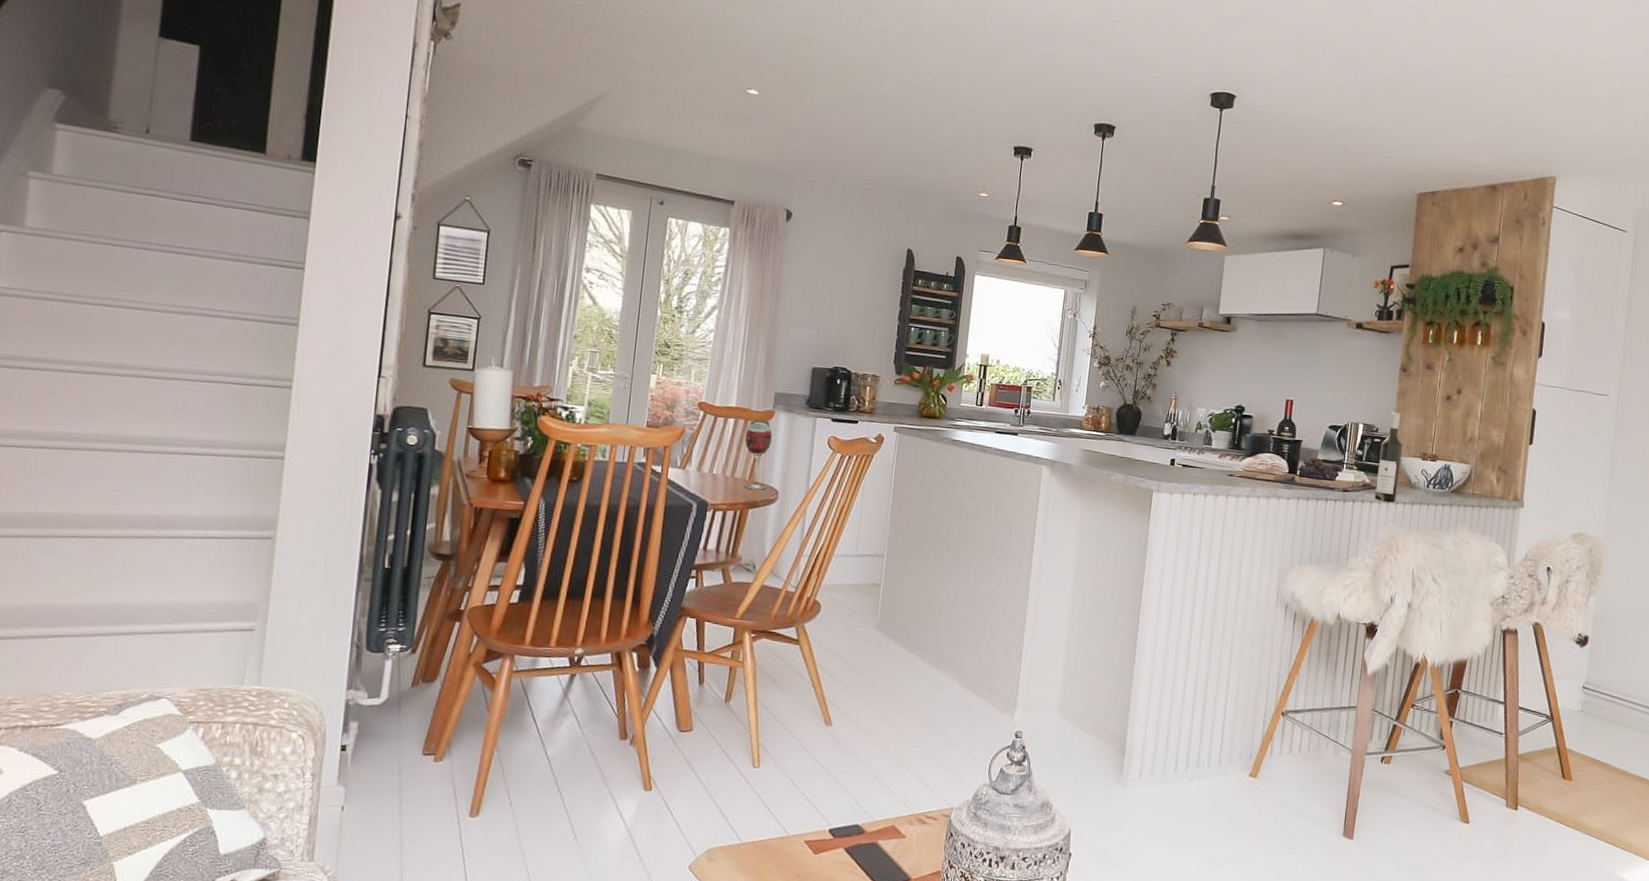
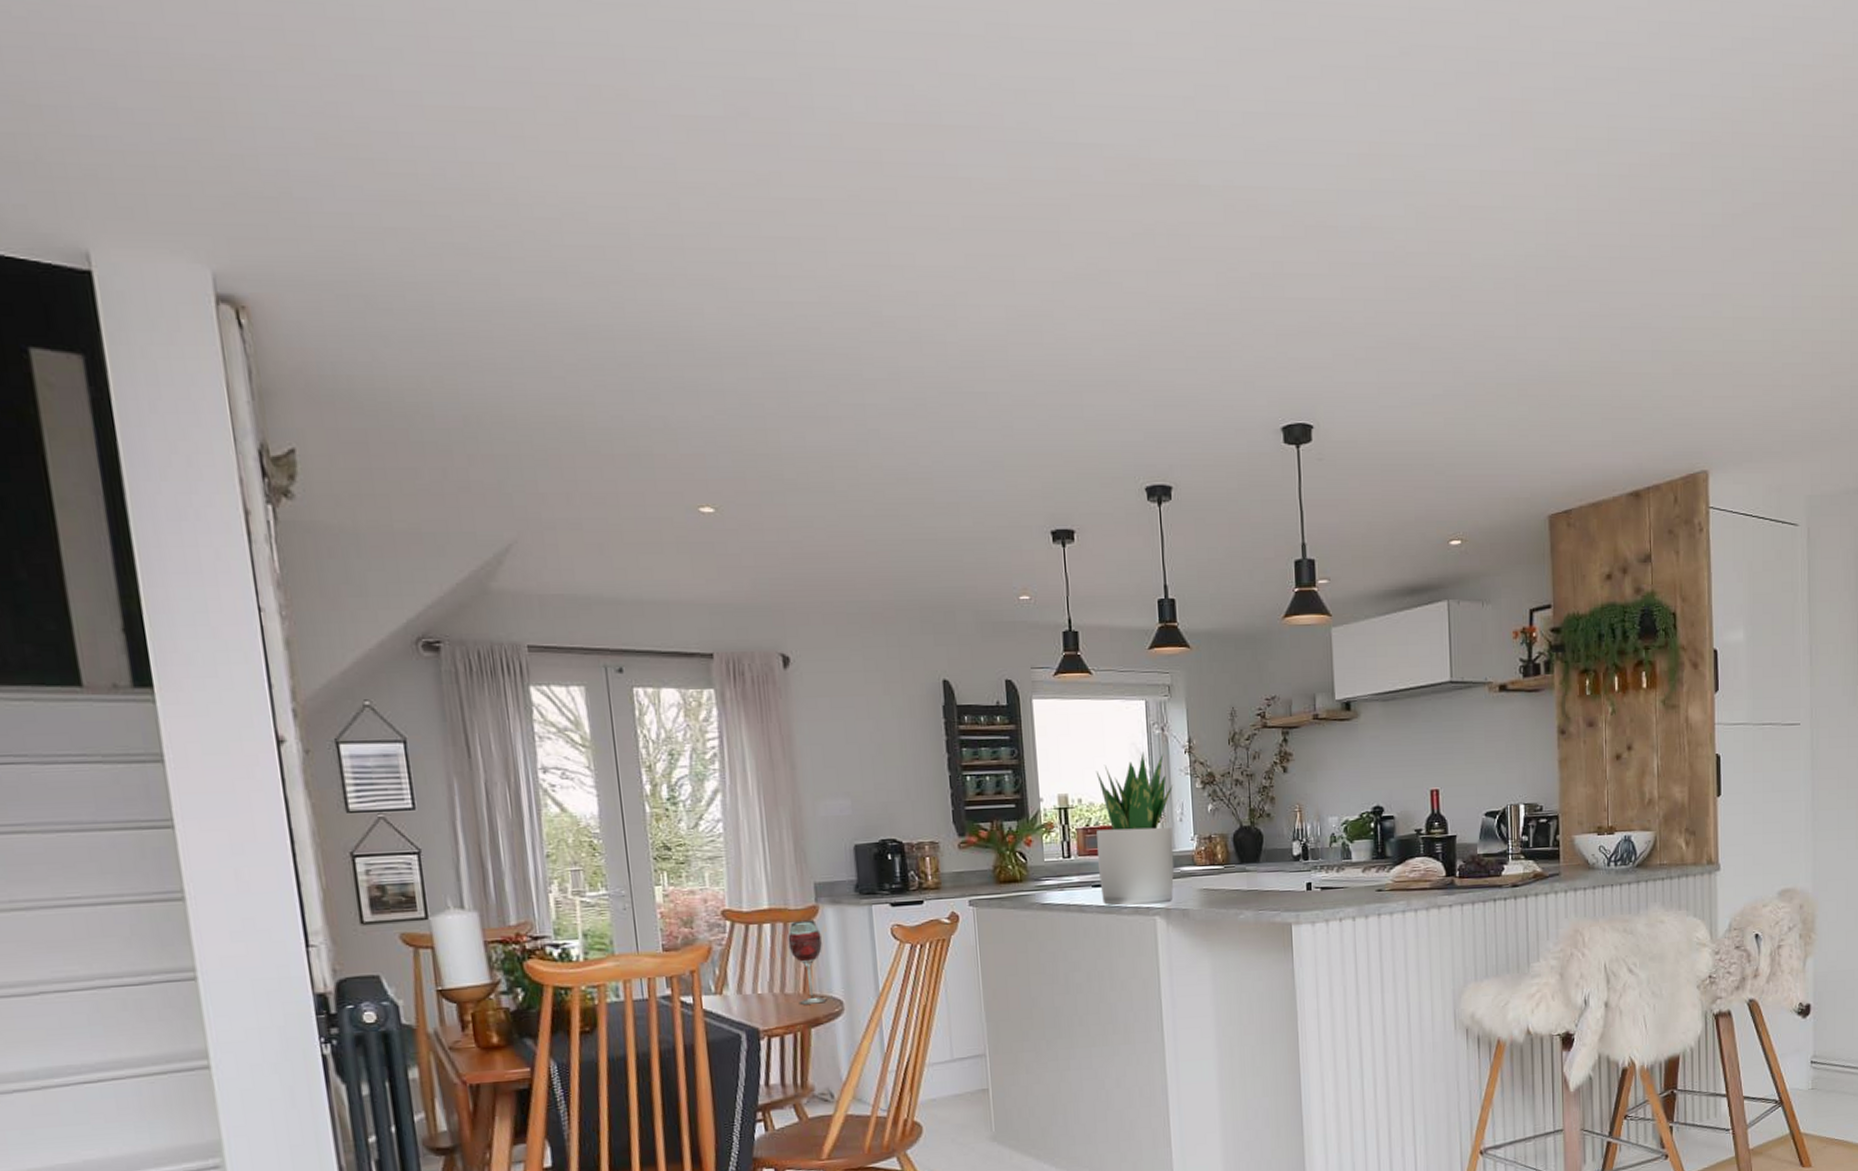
planter: none [1001,330,1076,456] -> present [1095,752,1175,906]
bottle: present [1374,411,1403,503] -> none [1548,783,1574,891]

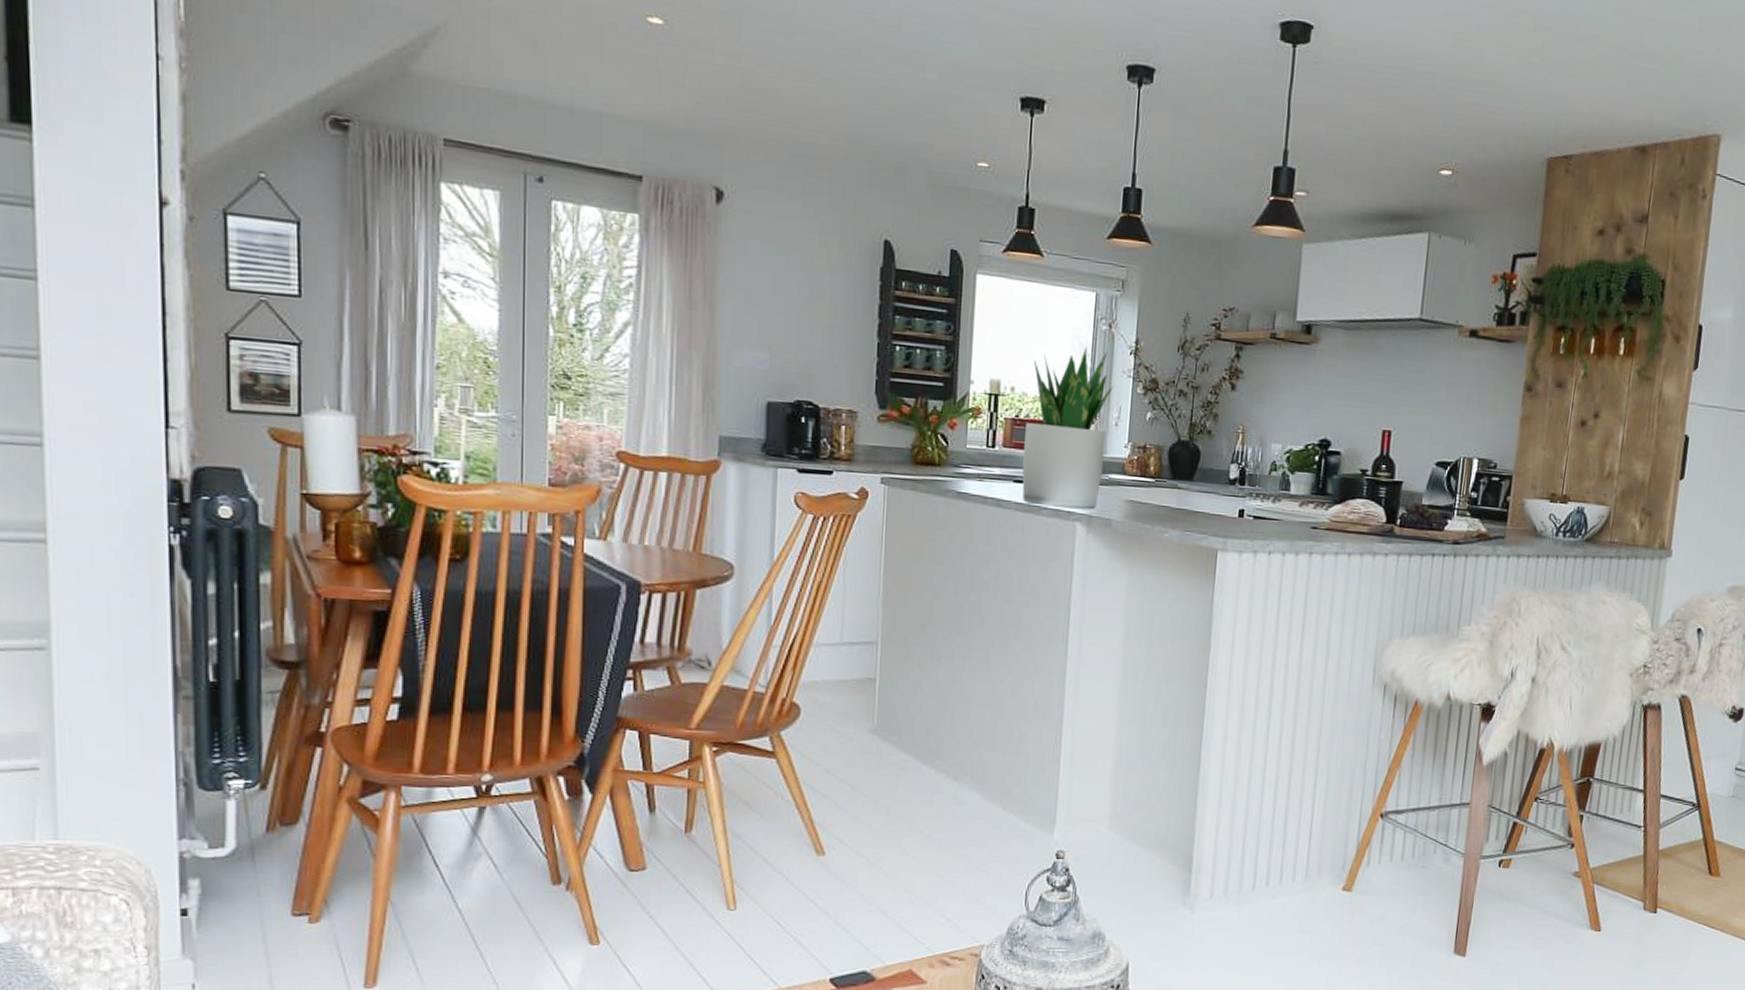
wineglass: present [787,920,827,1005] -> none [683,473,721,564]

